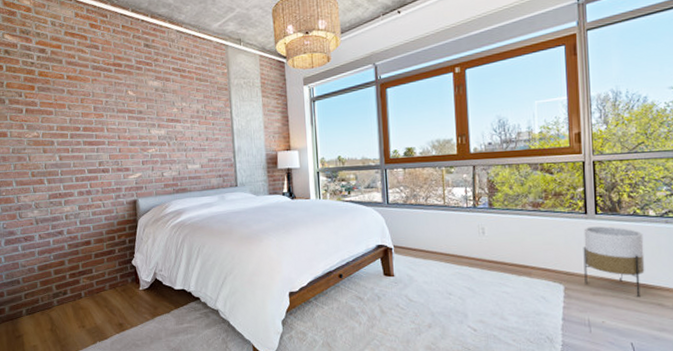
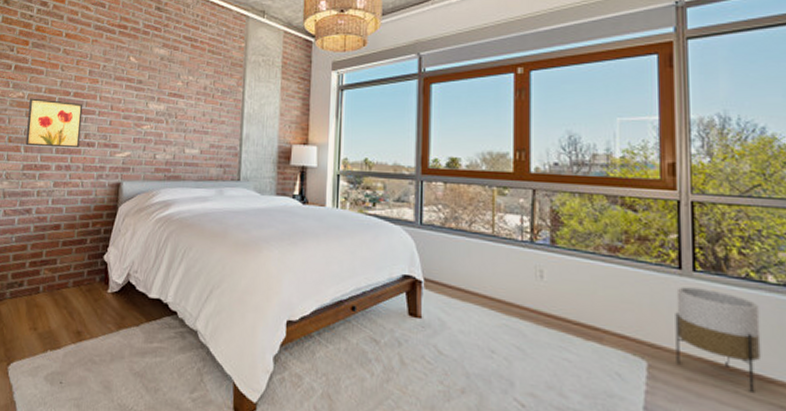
wall art: none [45,136,96,178] -> present [25,98,83,147]

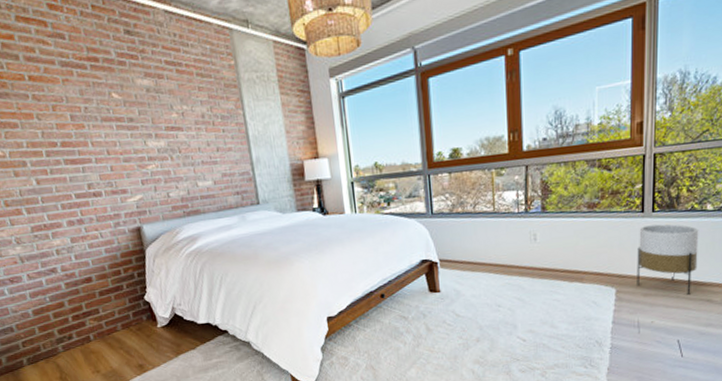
wall art: present [25,98,83,147] -> none [13,153,86,207]

